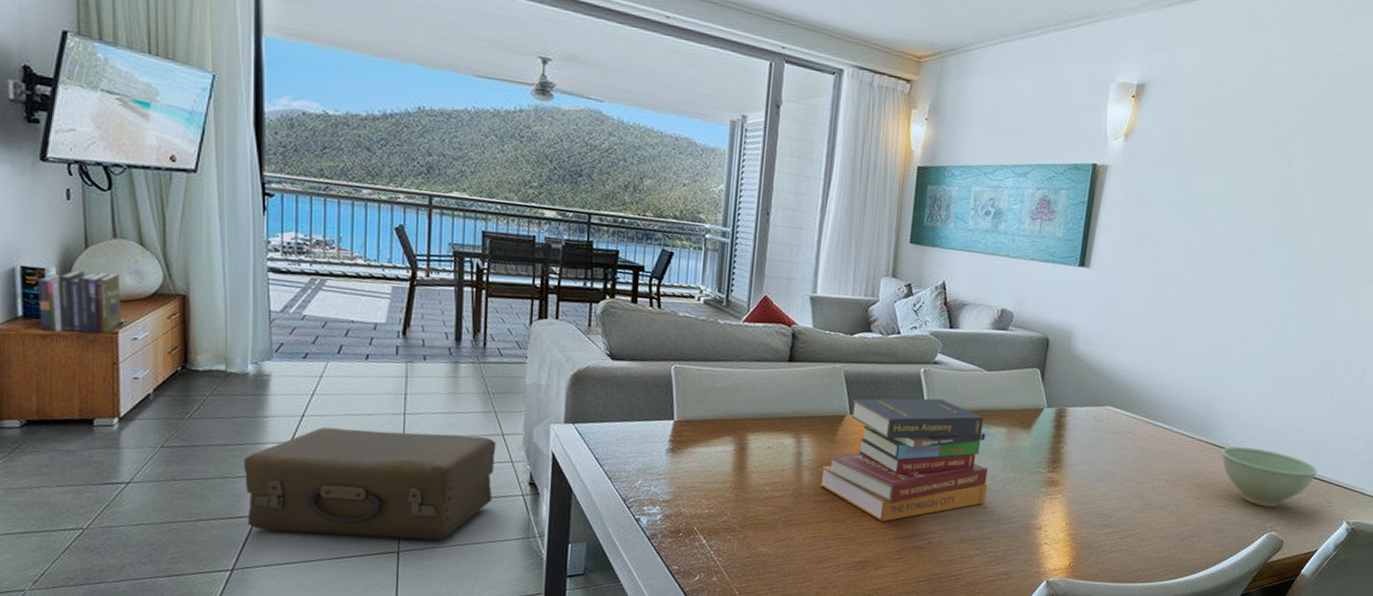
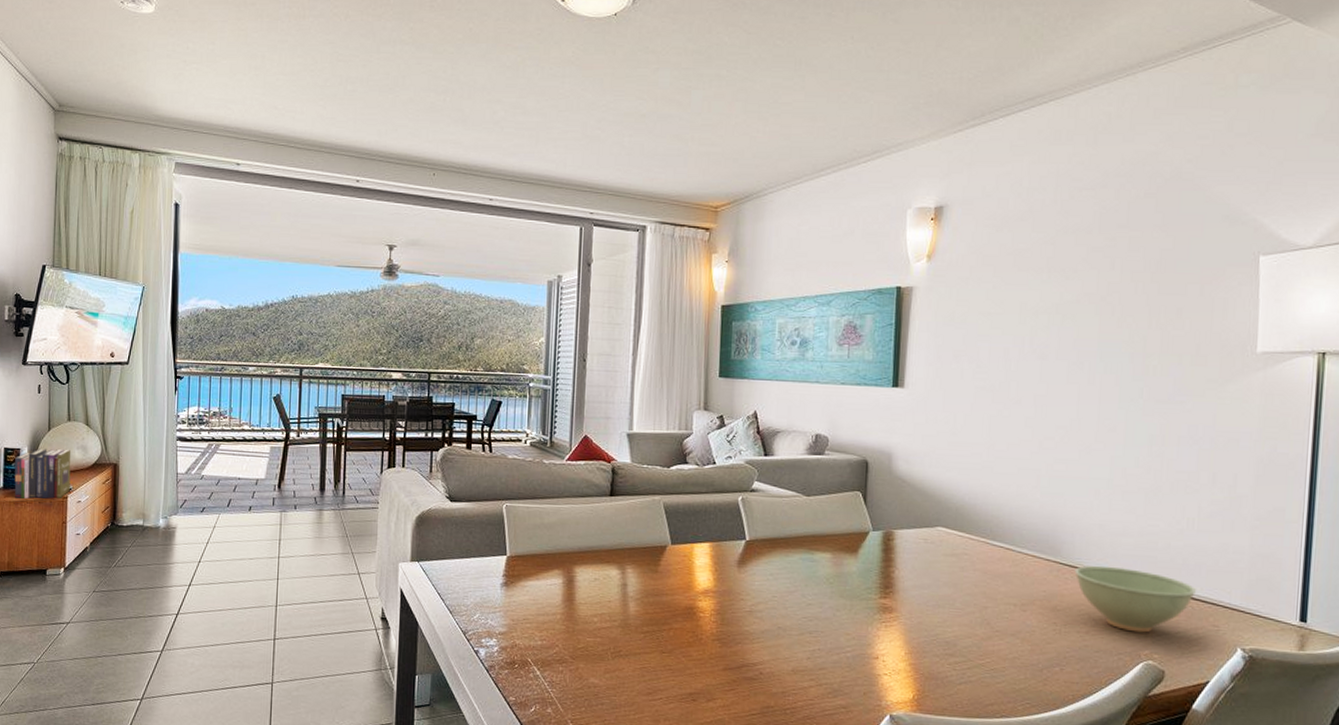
suitcase: present [243,427,496,541] -> none [153,571,353,673]
books: present [819,398,988,522] -> none [645,525,816,652]

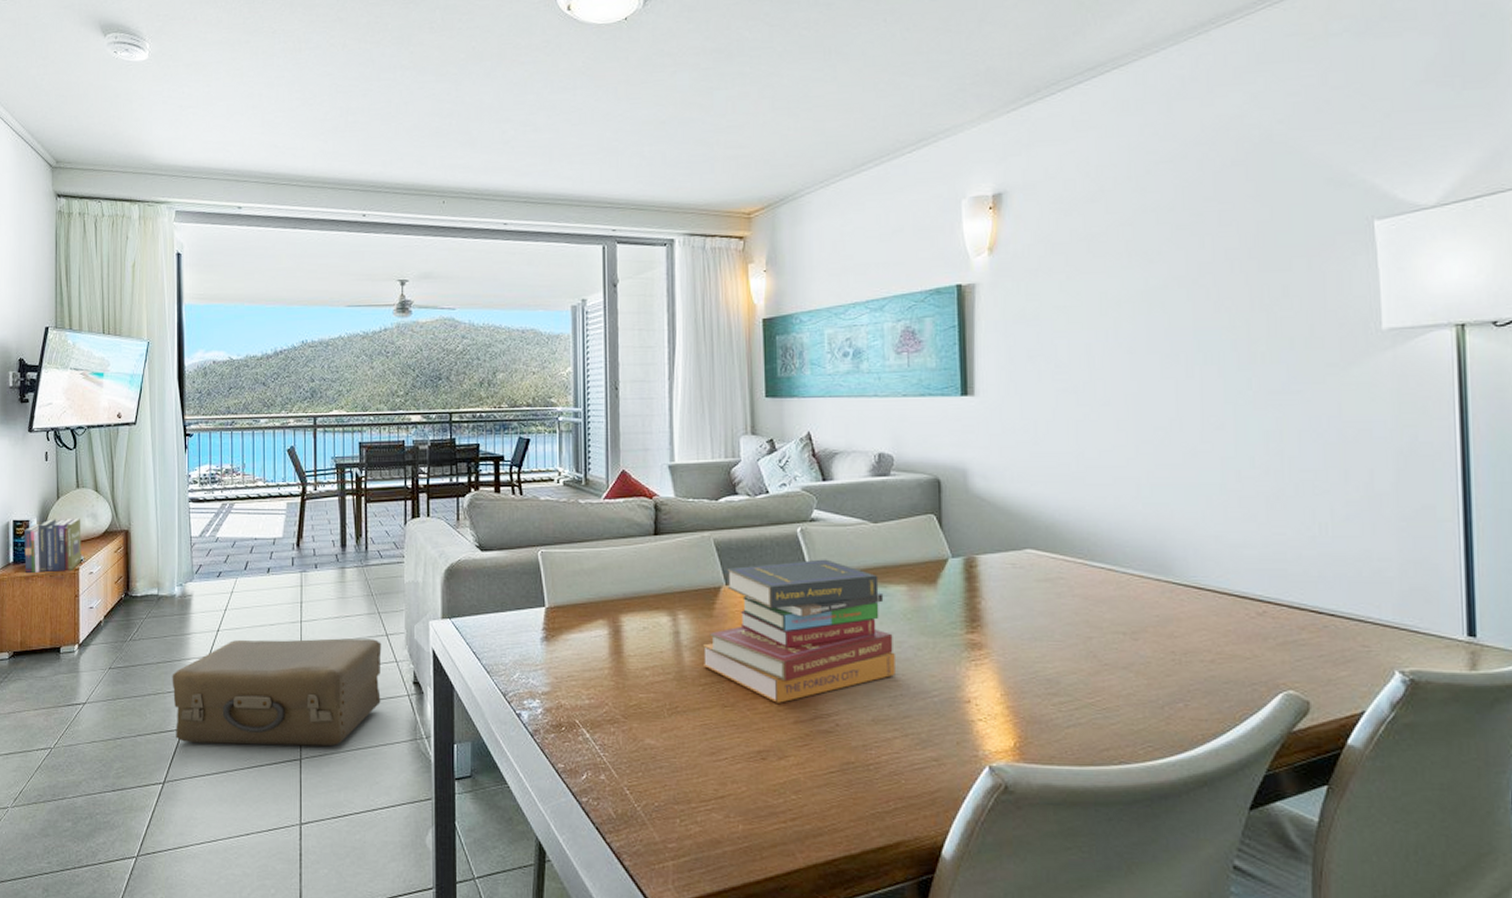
suitcase: none [153,571,353,673] -> present [172,638,382,747]
books: none [645,525,816,652] -> present [702,559,895,703]
bowl: present [1074,565,1196,633] -> none [1190,583,1338,658]

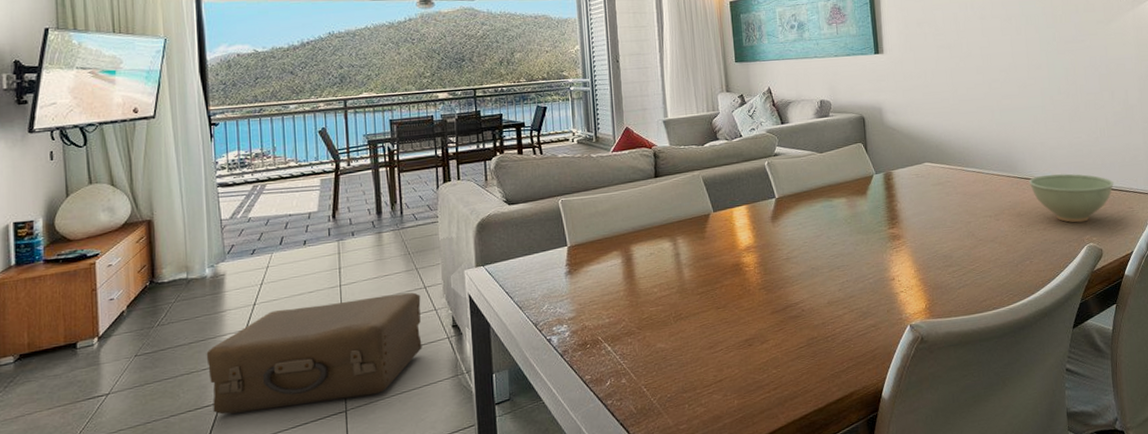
books: present [24,518,81,574] -> none [28,213,98,275]
books: present [702,559,895,703] -> none [698,184,842,300]
bowl: none [1190,583,1338,658] -> present [1028,173,1114,223]

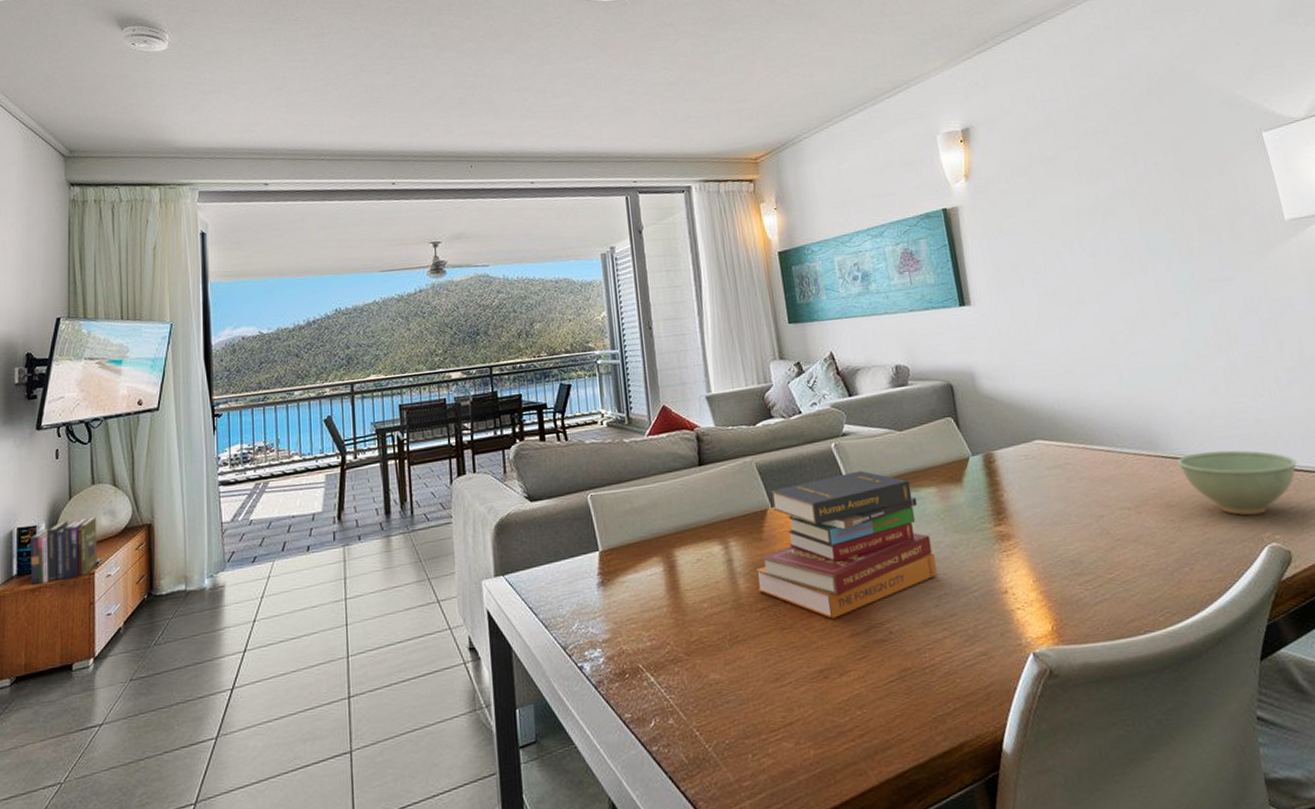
books: none [28,213,98,275] -> present [30,516,97,586]
suitcase: present [206,292,422,415] -> none [203,607,436,752]
books: none [698,184,842,300] -> present [755,470,937,619]

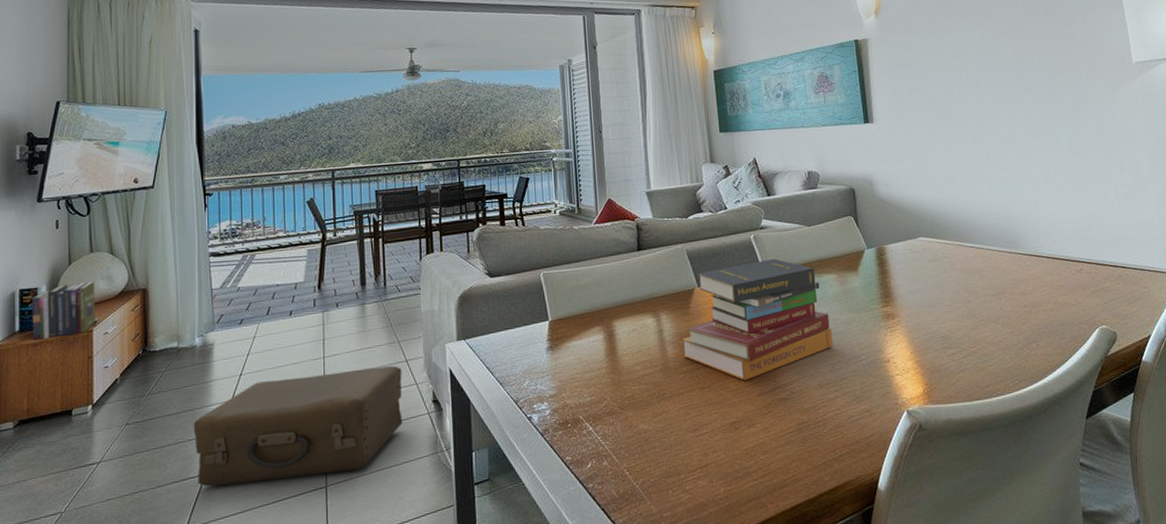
suitcase: none [203,607,436,752] -> present [193,366,403,487]
bowl: present [1177,450,1297,516] -> none [1032,250,1127,303]

